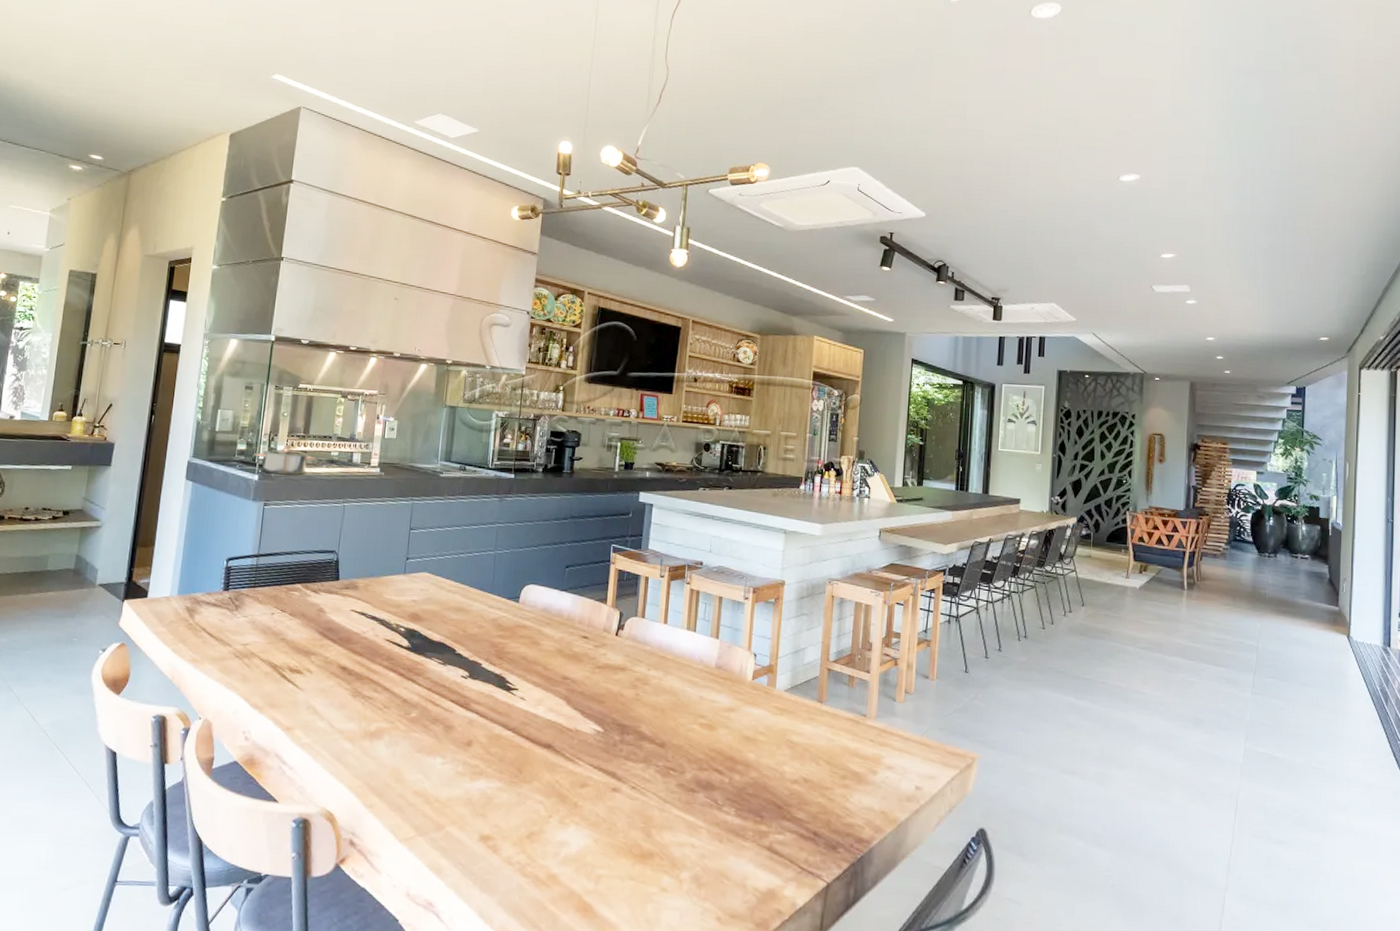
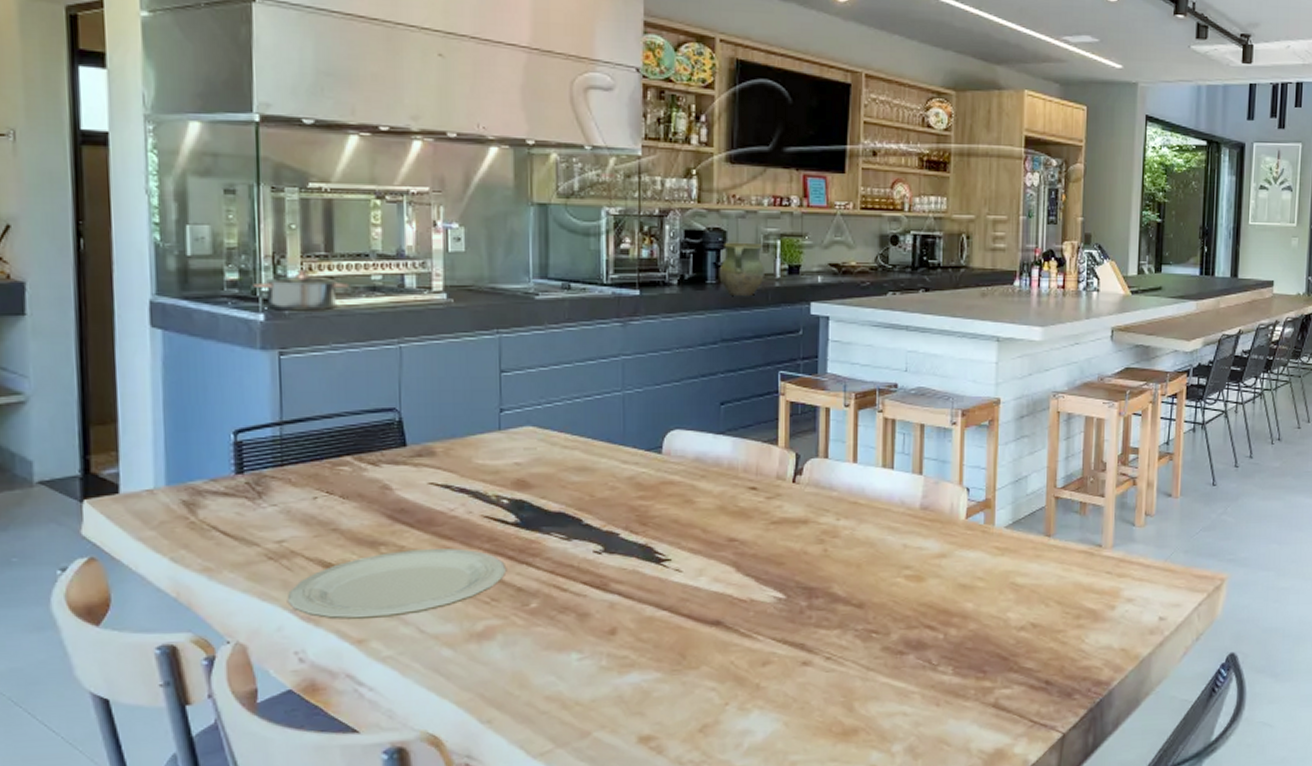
plate: none [243,660,398,712] -> present [287,548,507,620]
ceramic jug: none [573,442,607,485] -> present [719,242,764,297]

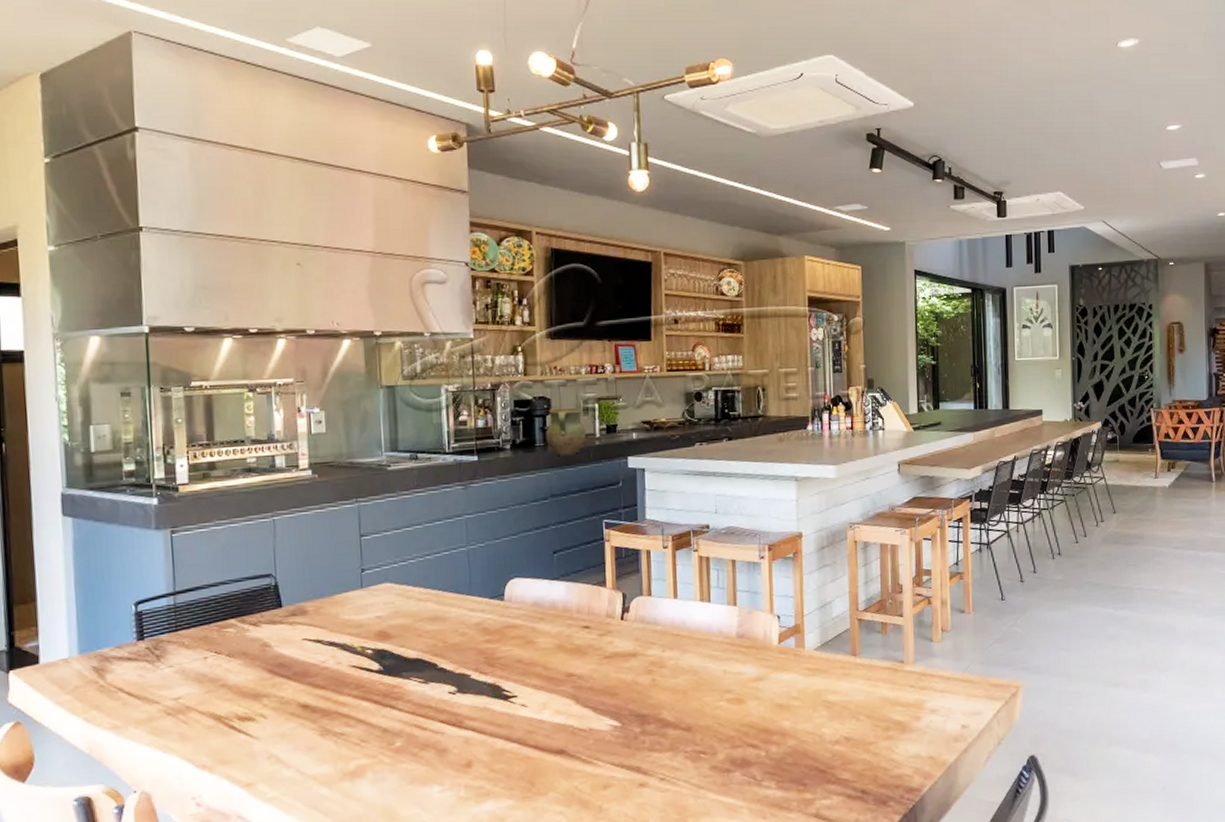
cooking pot: present [253,269,350,313] -> none [147,457,229,496]
plate: present [287,548,507,620] -> none [184,696,374,766]

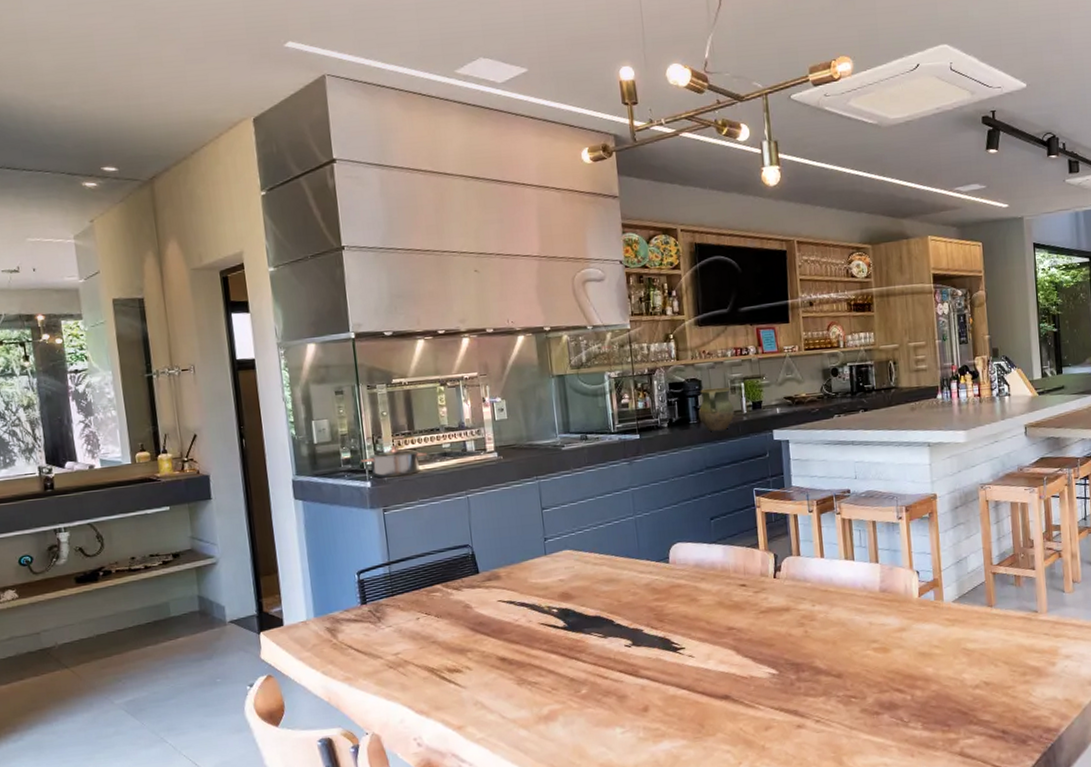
cooking pot: none [147,457,229,496] -> present [361,445,428,479]

